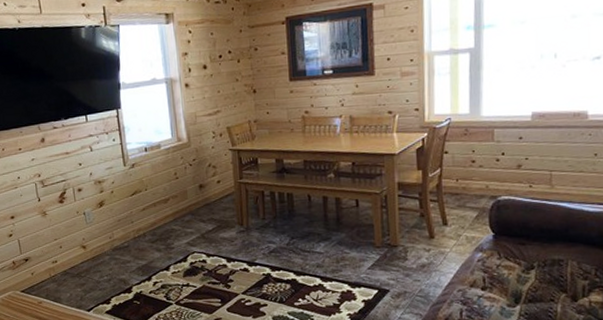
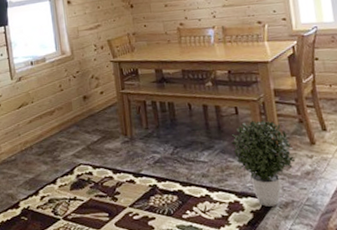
potted plant: none [348,213,412,296] -> present [231,120,295,207]

